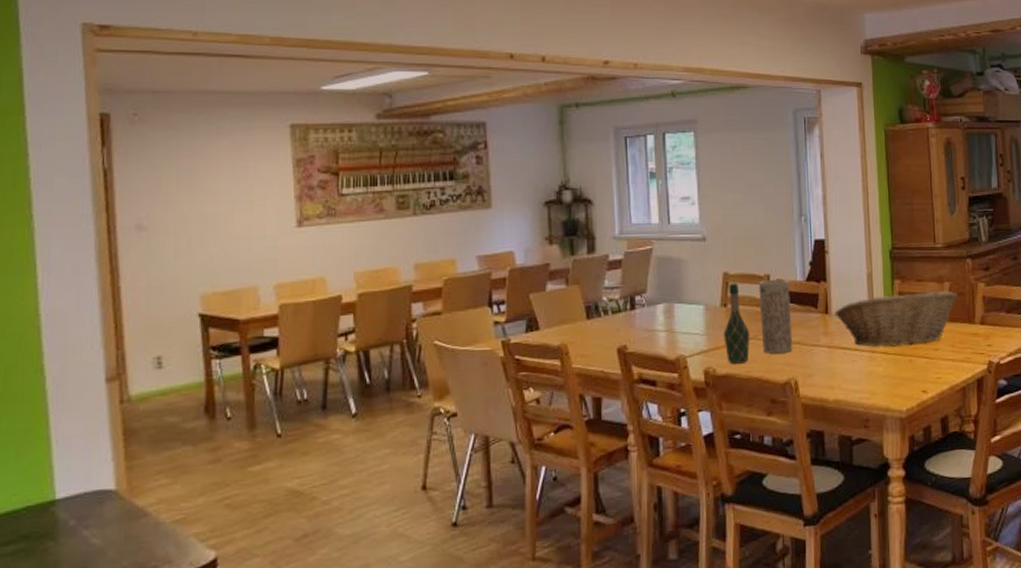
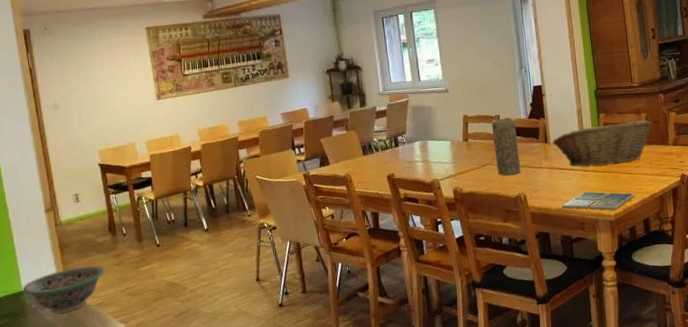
decorative bowl: none [55,463,193,534] -> present [22,265,105,313]
wine bottle: present [723,283,750,364] -> none [466,122,487,184]
drink coaster: none [841,379,932,405] -> present [561,192,635,211]

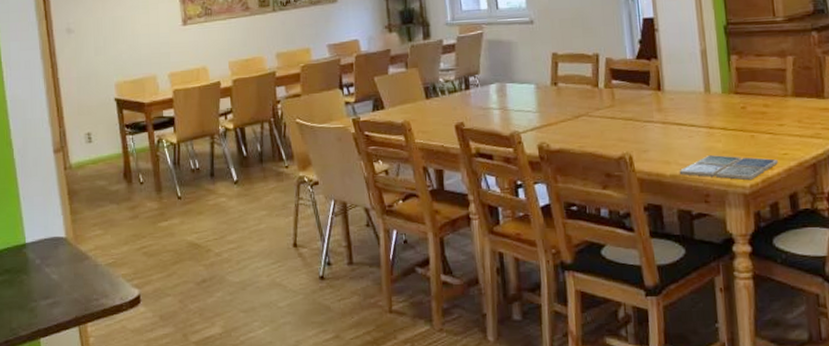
decorative bowl: present [22,265,105,313] -> none [26,218,119,272]
vase: present [491,117,521,175] -> none [587,57,626,130]
fruit basket: present [552,120,653,167] -> none [668,65,803,123]

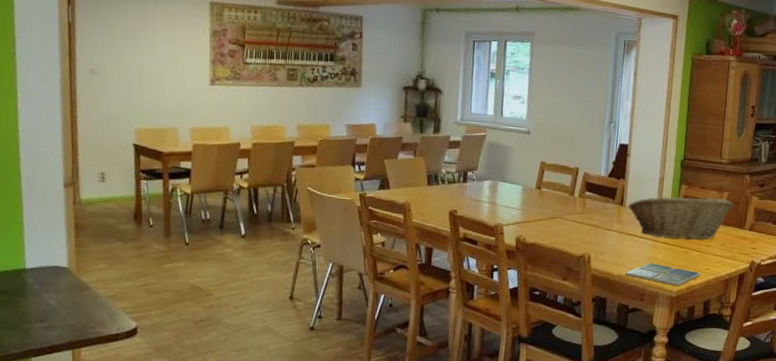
fruit basket: none [668,65,803,123] -> present [628,195,734,240]

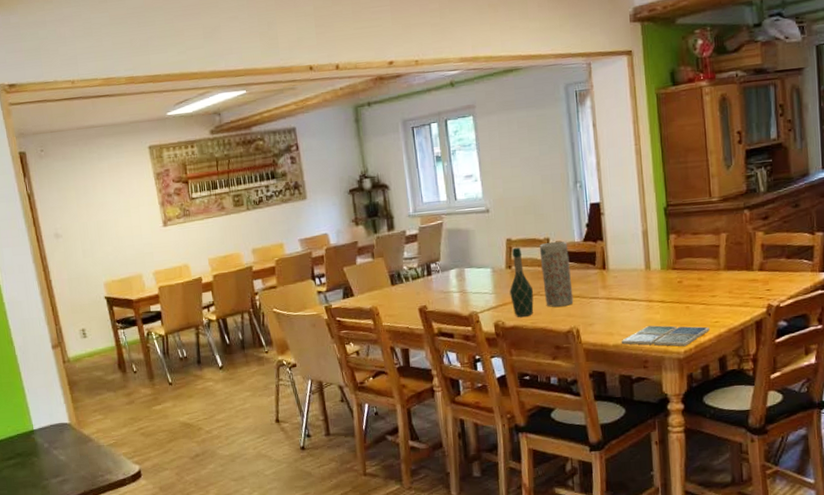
wine bottle: none [535,171,557,236] -> present [509,247,534,317]
vase: none [565,171,594,233] -> present [539,240,574,307]
fruit basket: present [628,195,734,240] -> none [612,241,735,296]

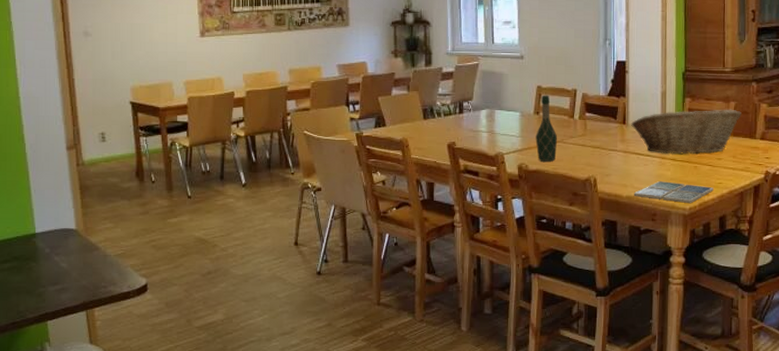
vase: present [539,240,574,307] -> none [566,93,594,155]
fruit basket: none [612,241,735,296] -> present [631,109,741,155]

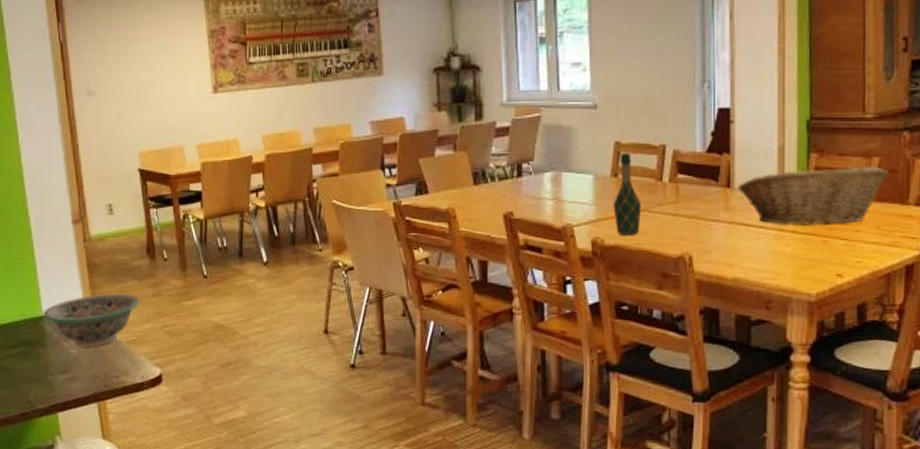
decorative bowl: none [35,212,129,260] -> present [43,293,140,347]
drink coaster: present [633,181,713,204] -> none [741,260,849,288]

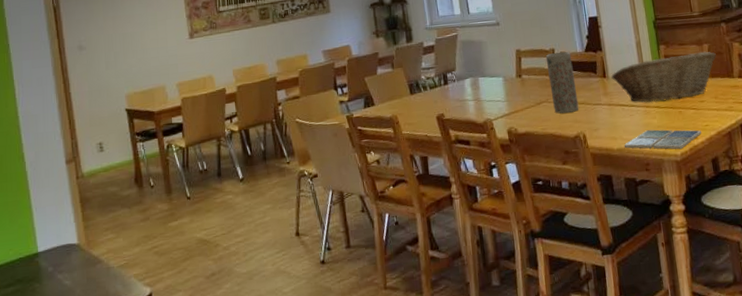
decorative bowl: present [43,293,140,347] -> none [38,222,130,277]
wine bottle: present [613,152,642,235] -> none [520,57,544,124]
vase: none [653,149,689,227] -> present [545,51,579,114]
drink coaster: none [741,260,849,288] -> present [624,129,701,150]

